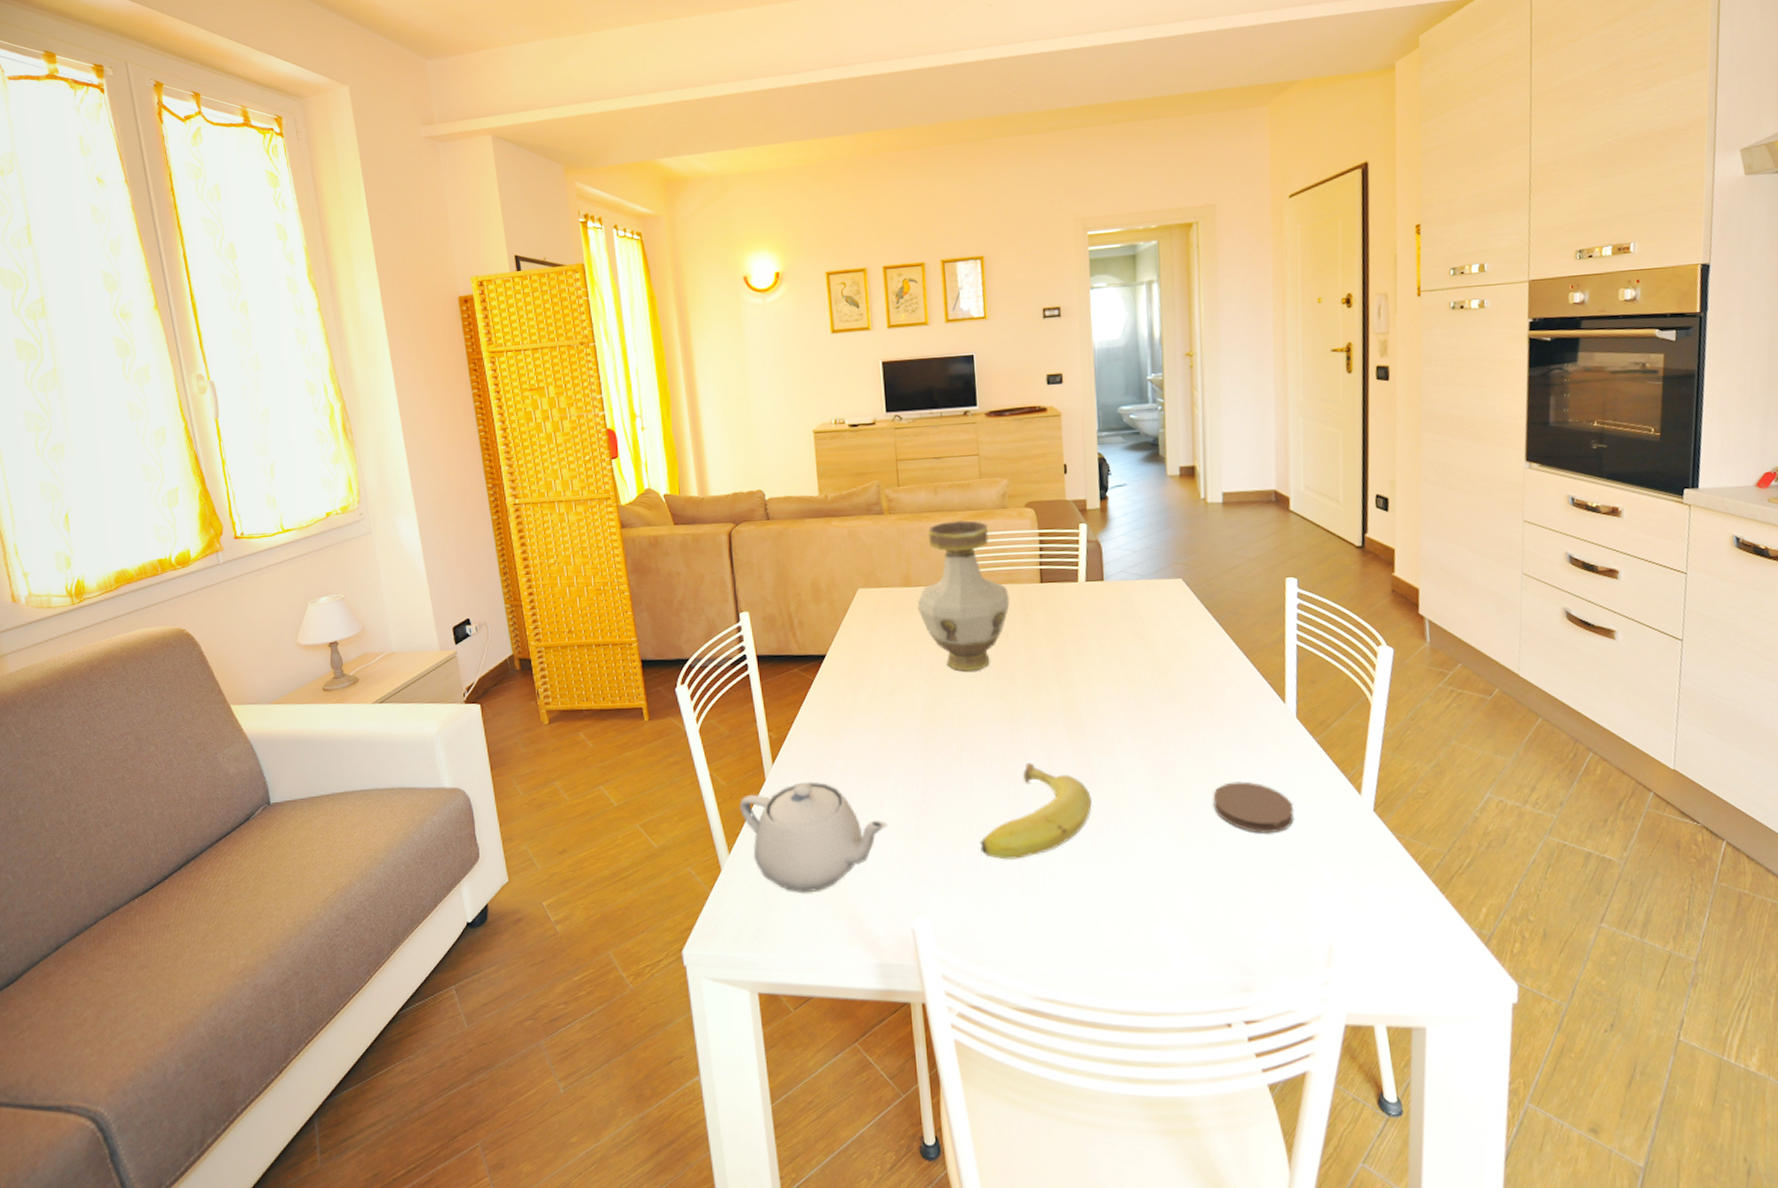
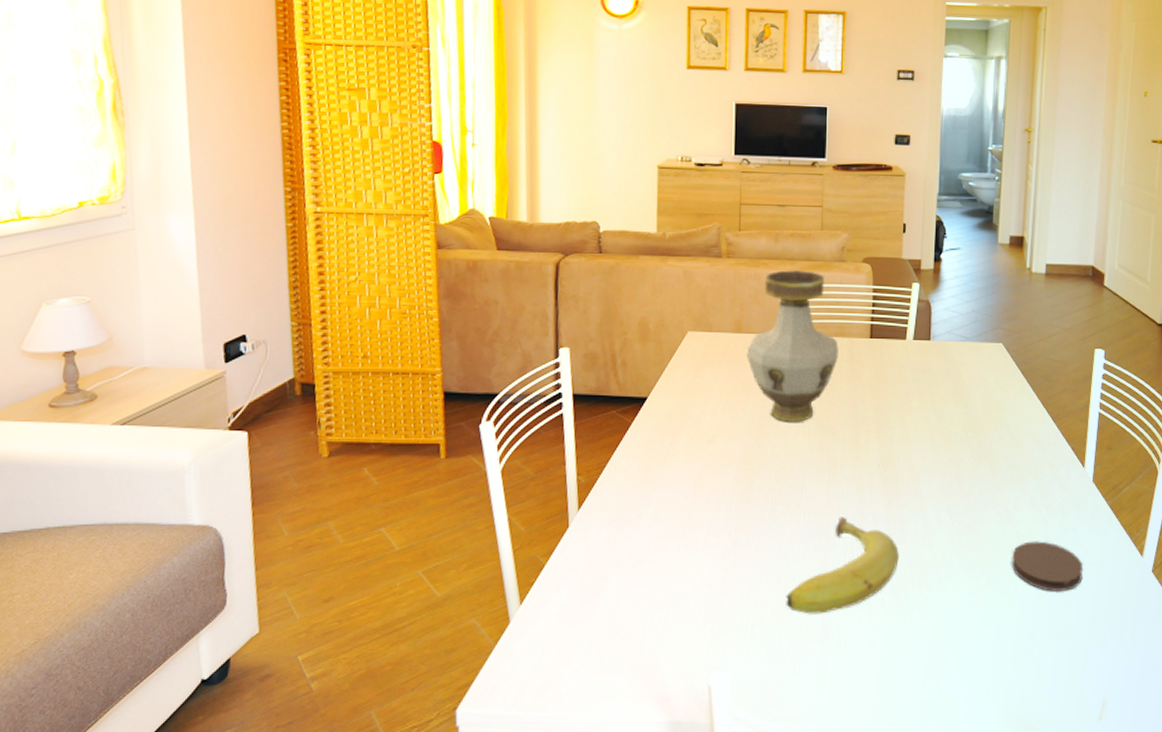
teapot: present [740,781,888,893] -> none [538,529,694,648]

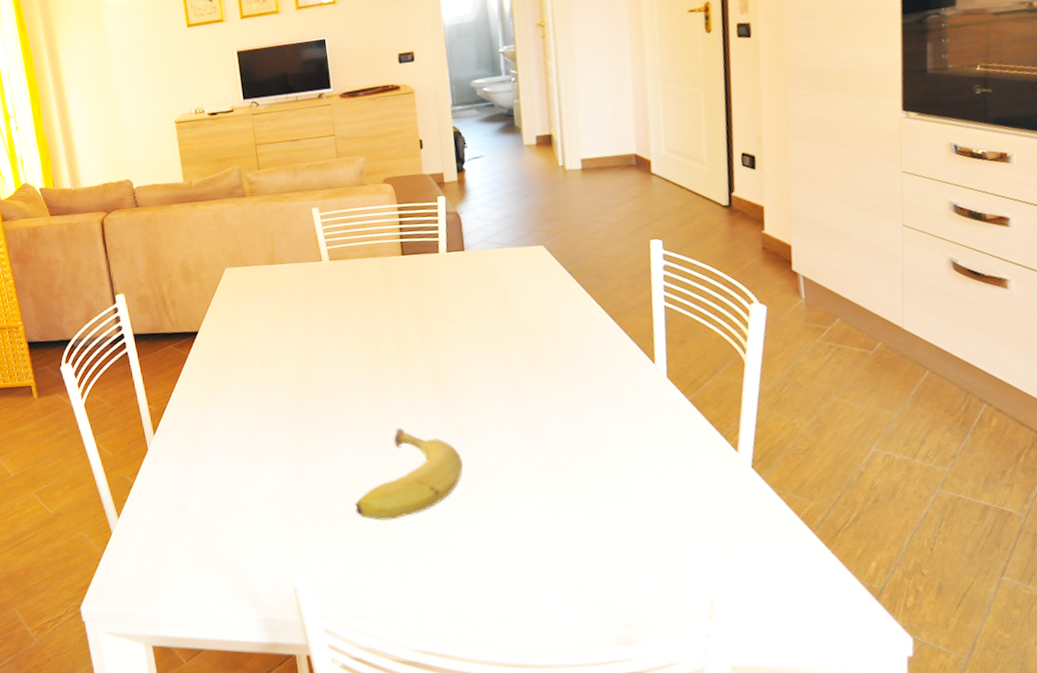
vase: present [746,270,838,422] -> none [283,198,373,343]
coaster: present [1011,541,1083,591] -> none [584,441,669,492]

